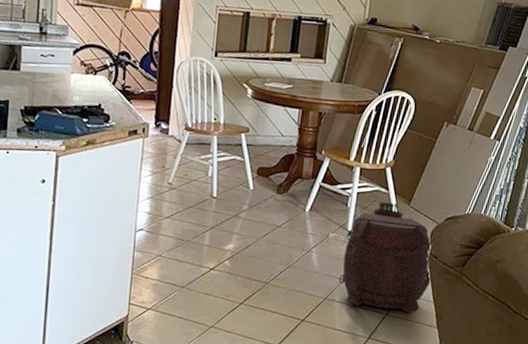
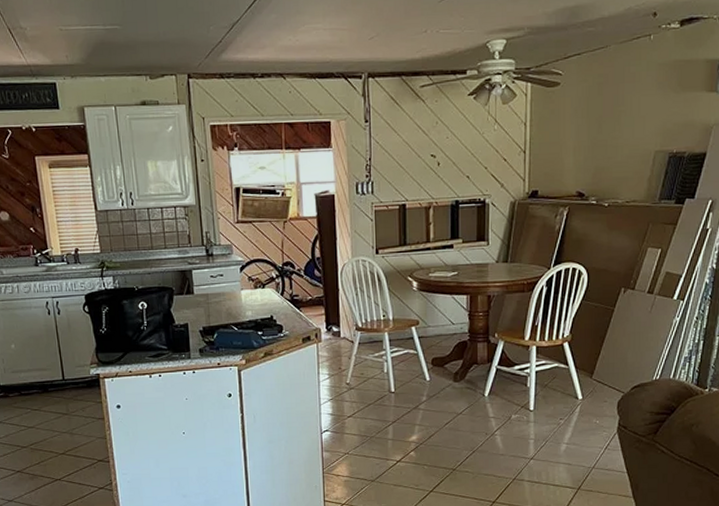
backpack: present [338,202,432,313] -> none [526,377,623,486]

